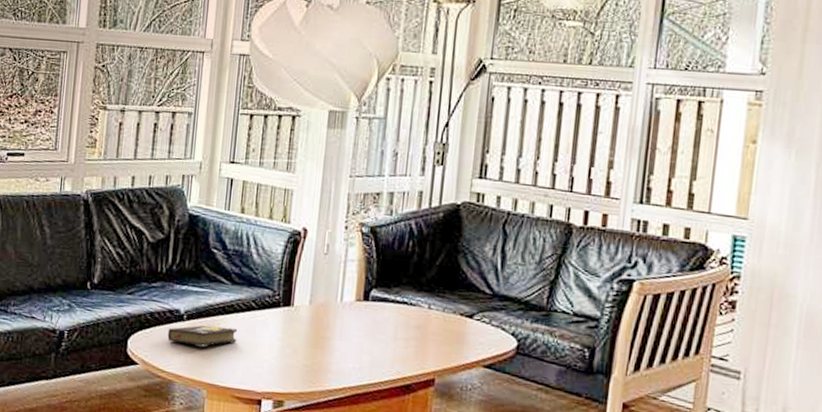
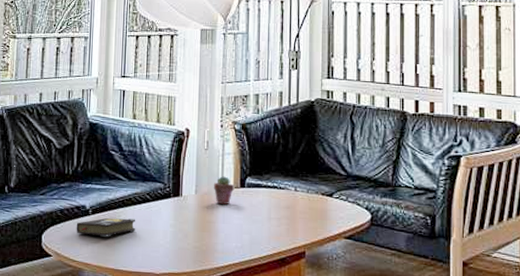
potted succulent: none [331,286,357,319] -> present [213,176,235,204]

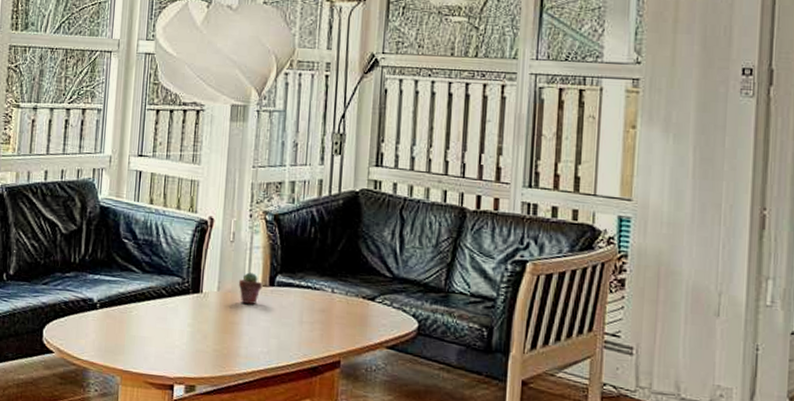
hardback book: present [76,217,136,237] -> none [81,313,149,335]

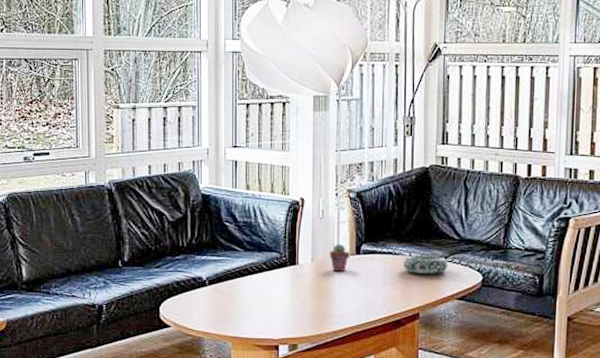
decorative bowl: none [324,292,377,316] -> present [403,255,448,274]

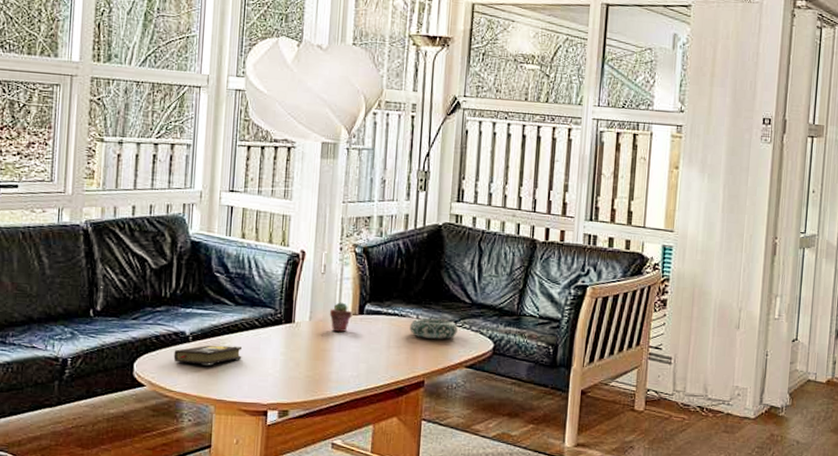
hardback book: none [193,288,253,307] -> present [173,345,243,366]

